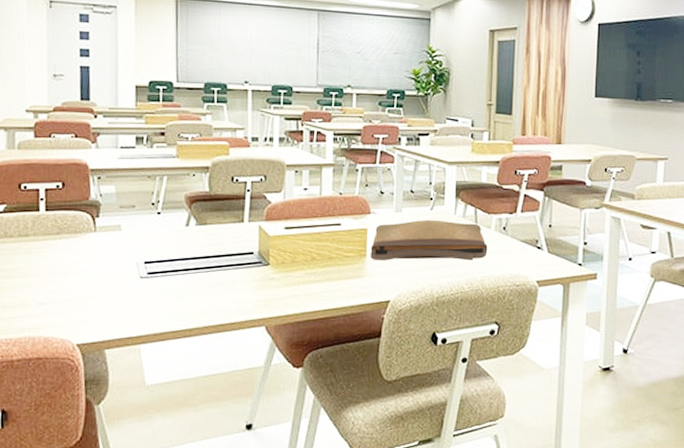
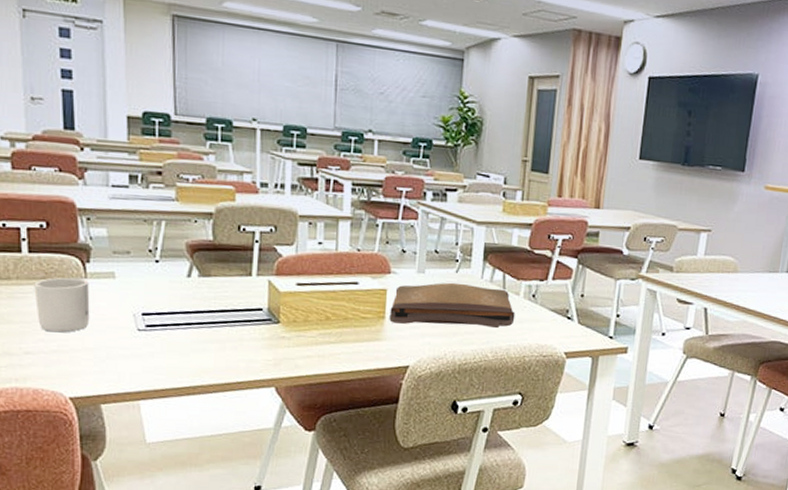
mug: none [49,231,98,283] -> present [34,277,90,333]

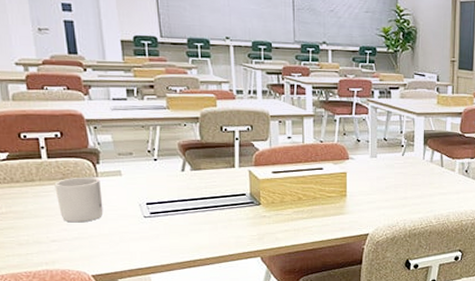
shoulder bag: present [389,282,515,328] -> none [350,164,452,200]

